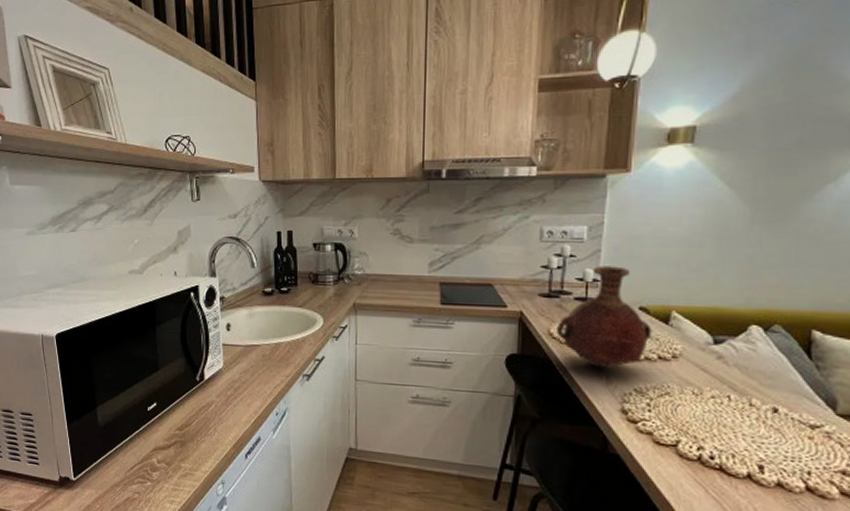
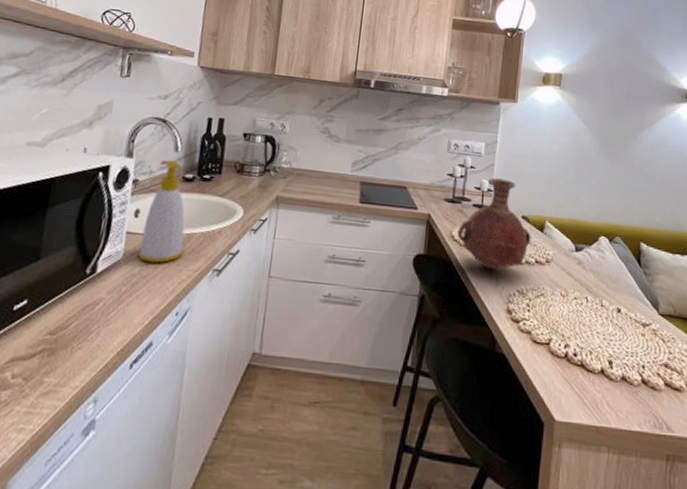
soap bottle: none [236,276,274,371] -> present [138,160,185,263]

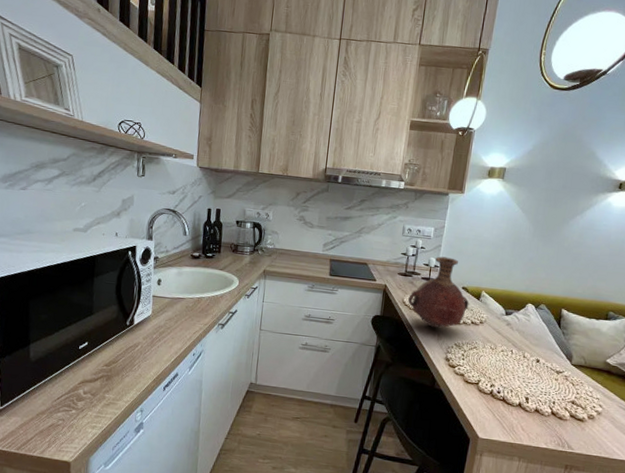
soap bottle: present [138,160,185,263] -> none [162,242,196,319]

